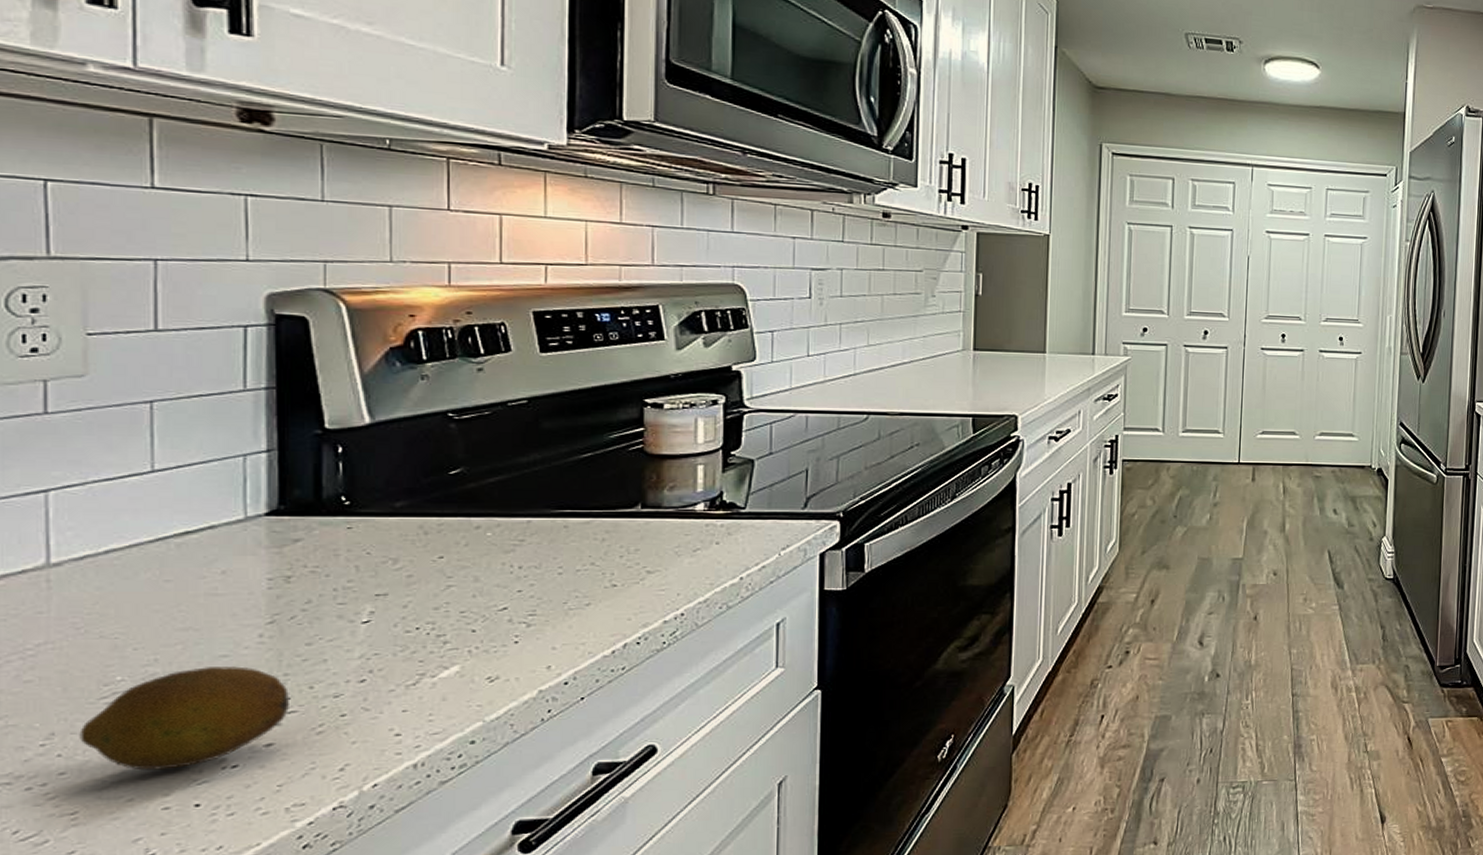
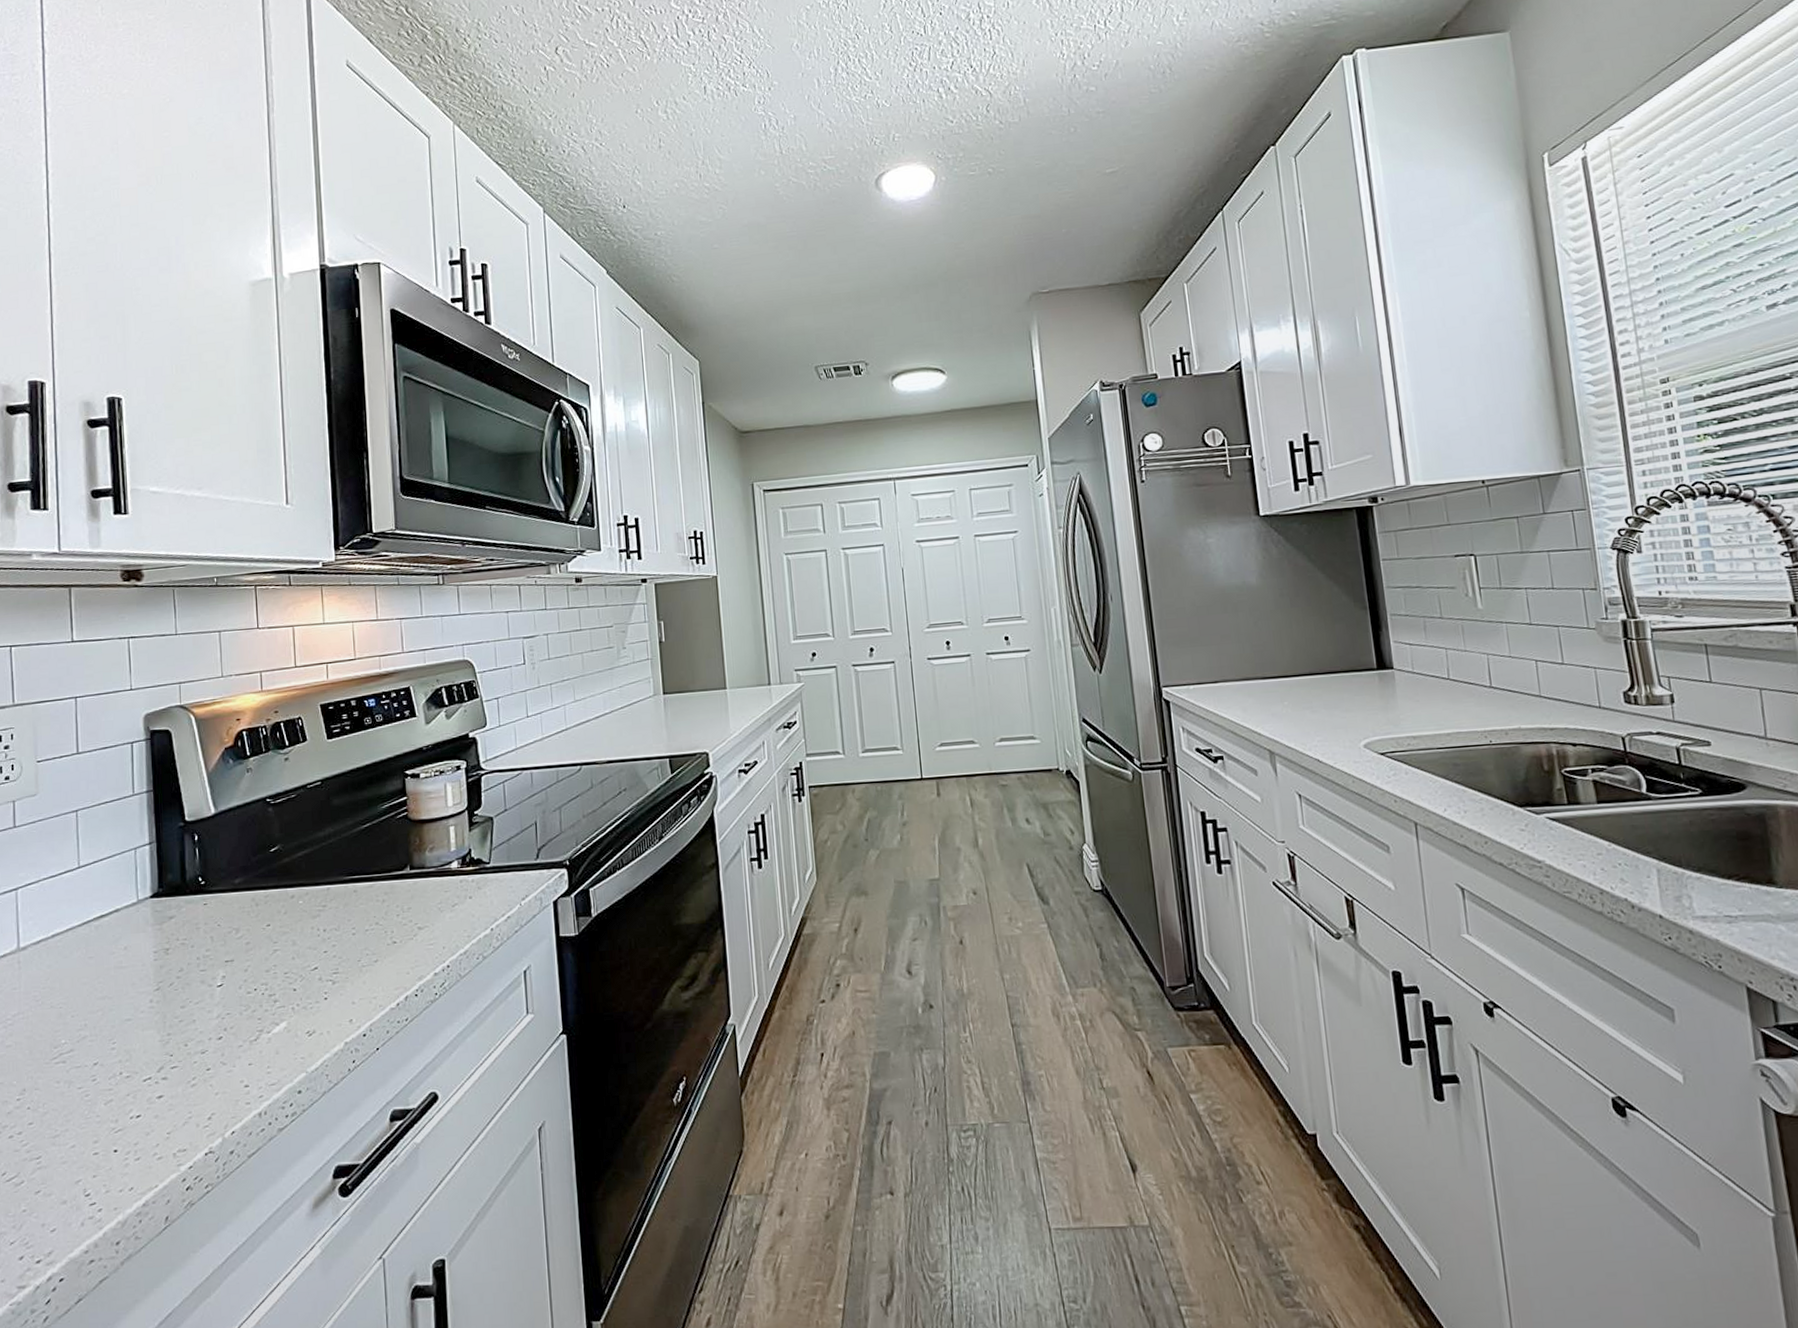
fruit: present [79,666,291,770] -> none [40,1028,173,1120]

